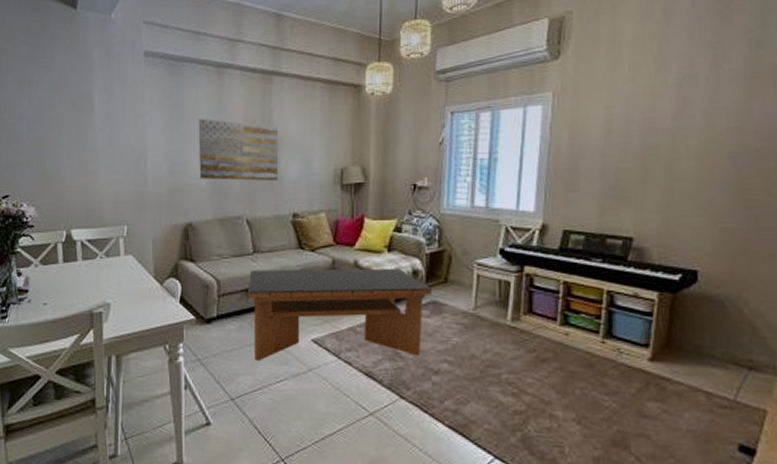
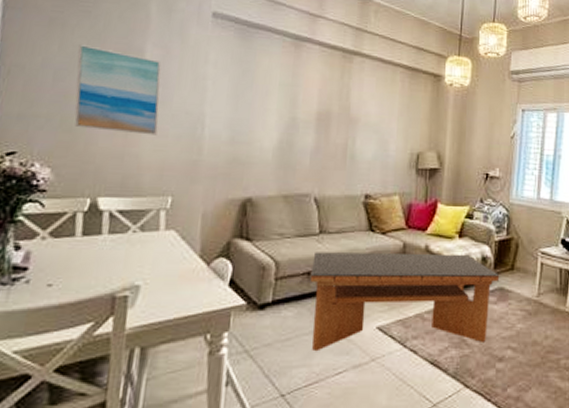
wall art: none [43,96,110,172] -> present [74,43,162,135]
wall art: present [198,118,278,182] -> none [264,88,355,161]

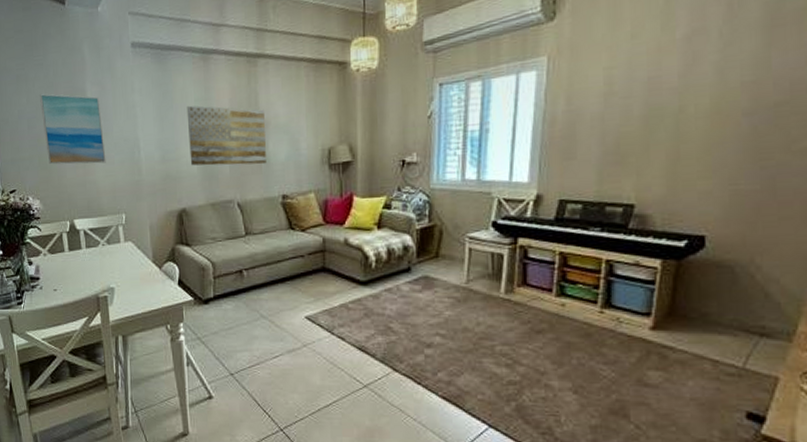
wall art: none [264,88,355,161] -> present [186,105,266,166]
coffee table: present [309,252,500,352] -> none [242,245,424,339]

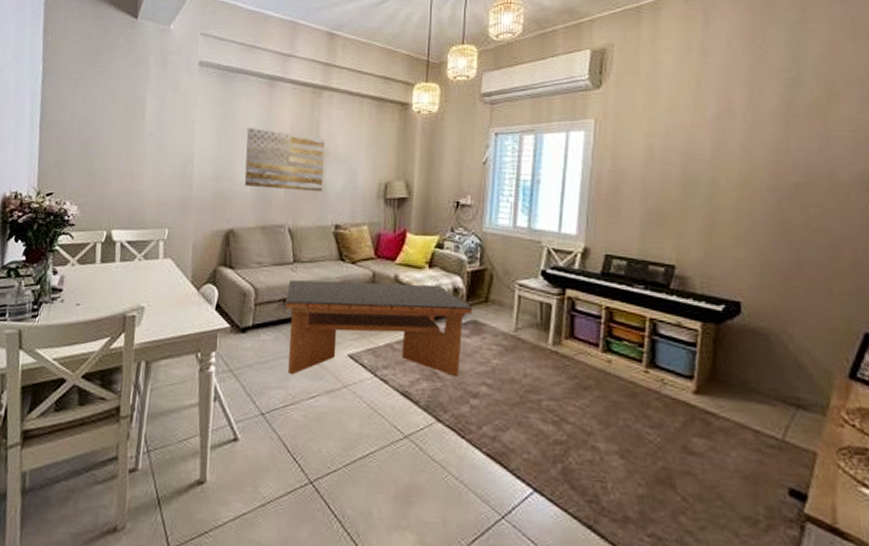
wall art: present [40,93,106,165] -> none [94,99,159,175]
coffee table: none [242,245,424,339] -> present [285,280,473,376]

